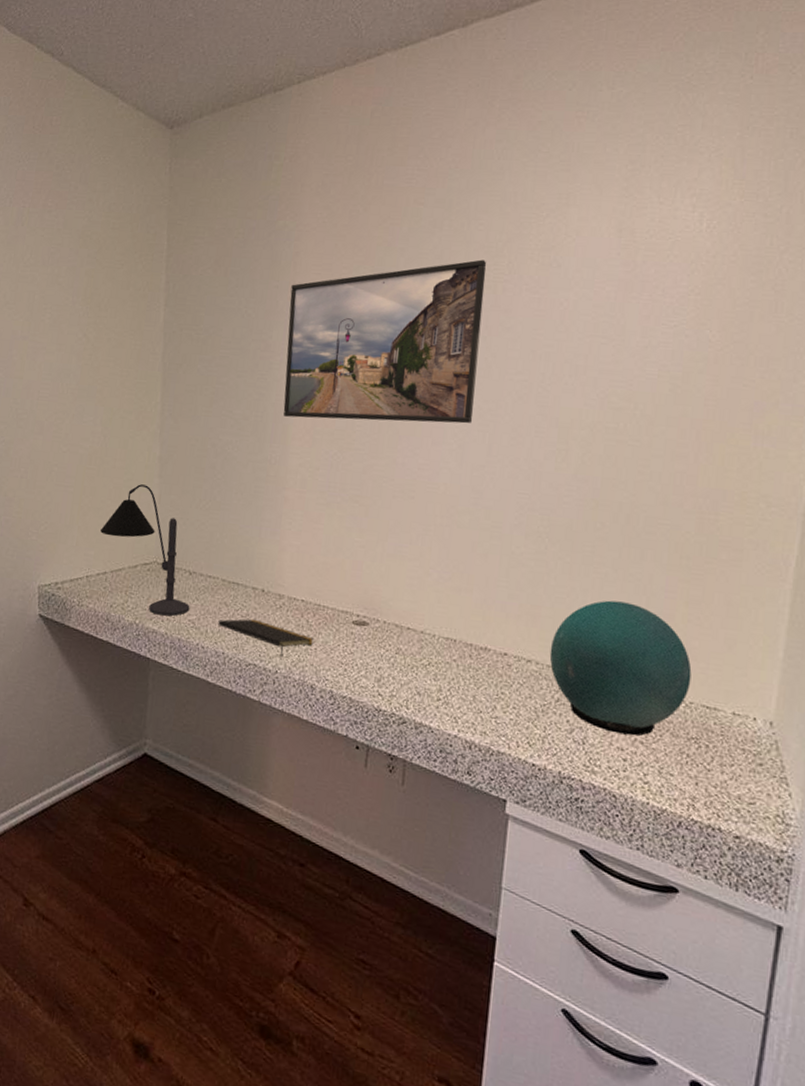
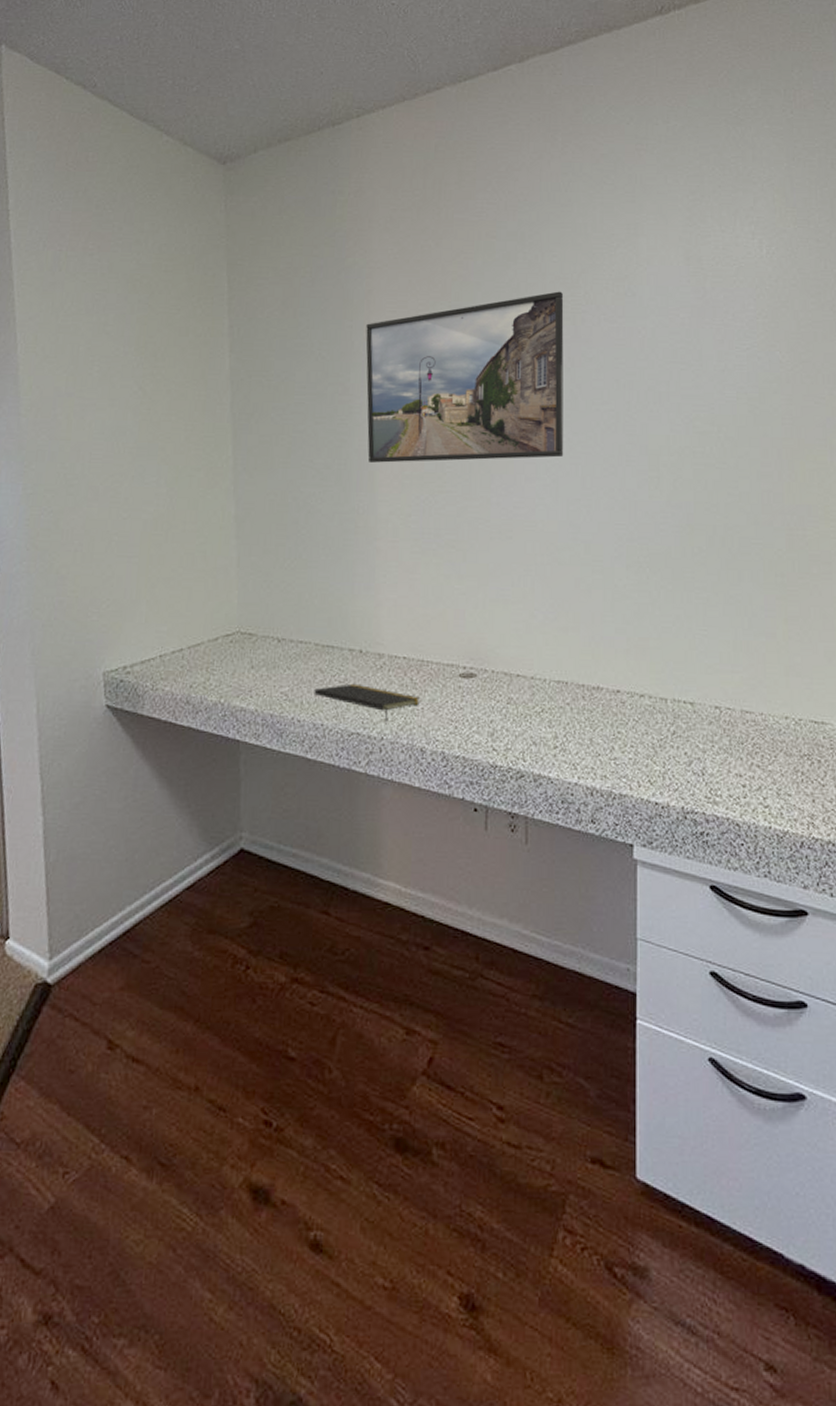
desk lamp: present [100,484,190,616] -> none [173,547,281,691]
decorative orb: present [549,600,692,736] -> none [661,625,798,760]

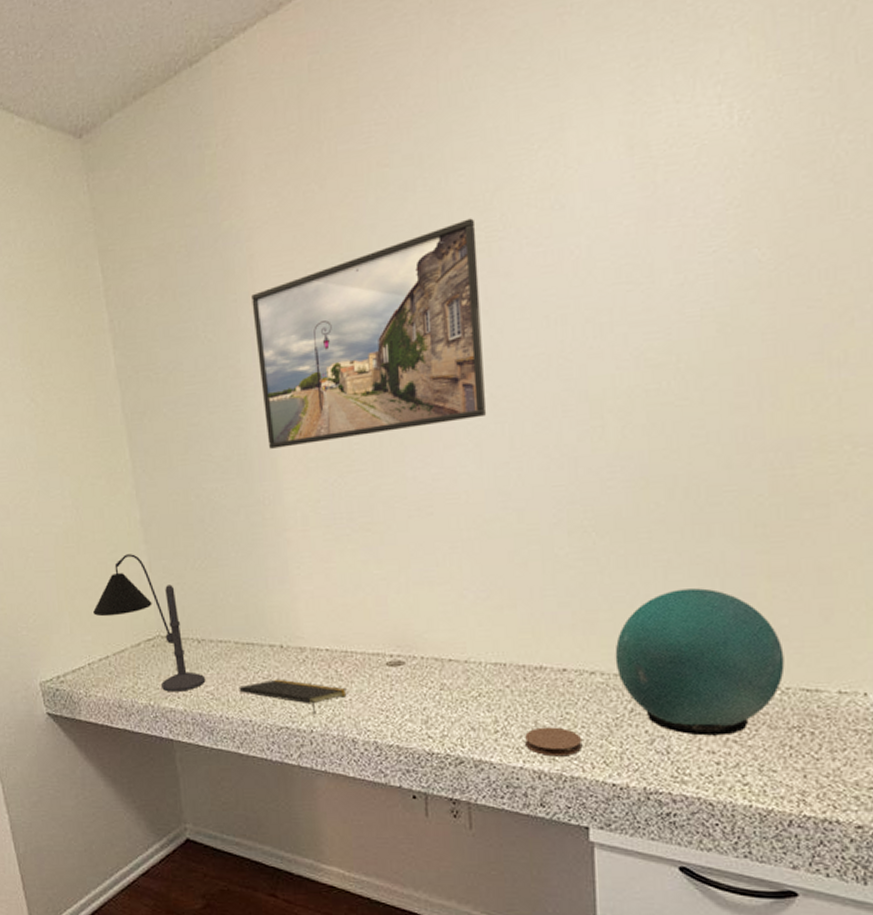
desk lamp: none [173,547,281,691] -> present [93,554,206,692]
coaster: none [581,745,631,774] -> present [525,727,583,757]
decorative orb: none [661,625,798,760] -> present [615,588,785,736]

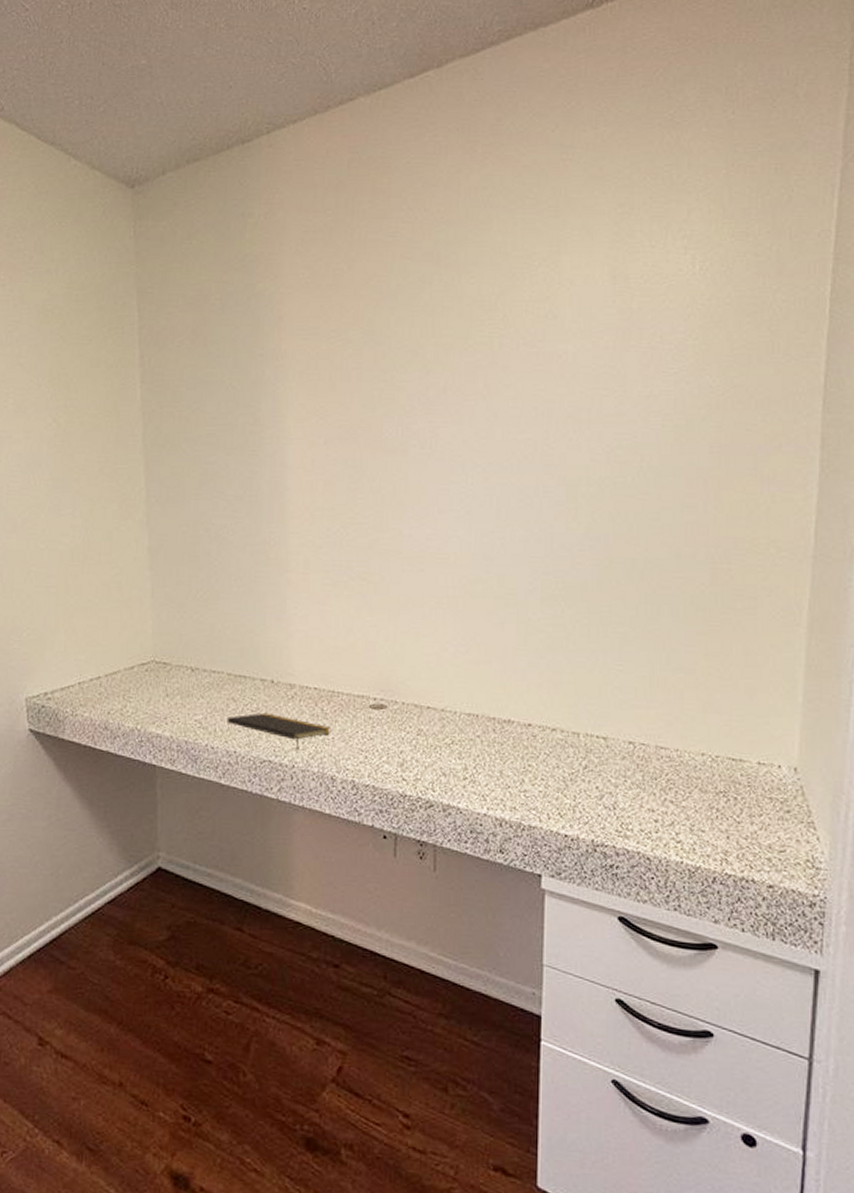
desk lamp: present [93,554,206,692] -> none [90,578,195,718]
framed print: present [251,218,487,449] -> none [276,315,481,494]
coaster: present [525,727,583,757] -> none [490,777,541,806]
decorative orb: present [615,588,785,736] -> none [574,660,715,796]

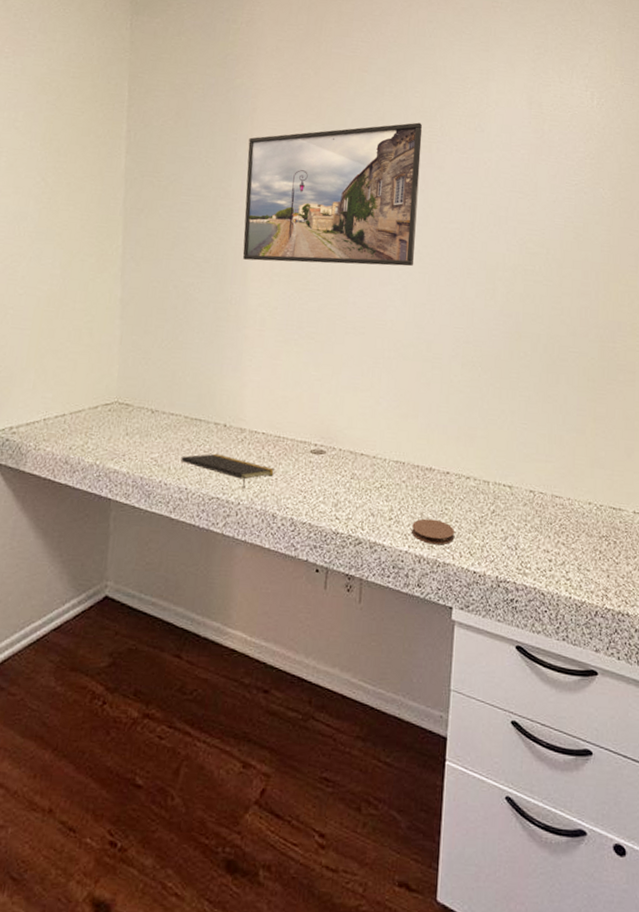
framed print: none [276,315,481,494] -> present [242,122,423,267]
coaster: none [490,777,541,806] -> present [412,518,455,545]

